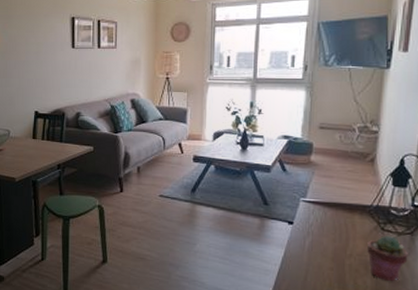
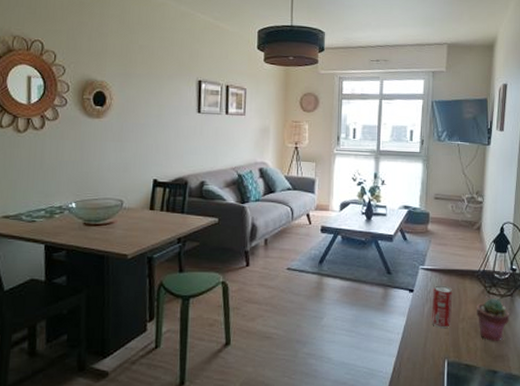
beverage can: none [312,218,339,263] -> present [431,285,453,328]

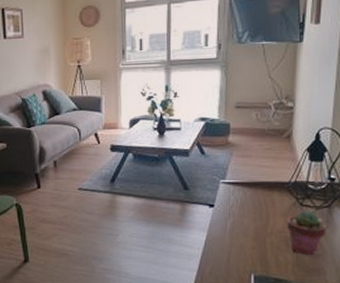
beverage can: present [431,285,453,328] -> none [234,199,259,242]

